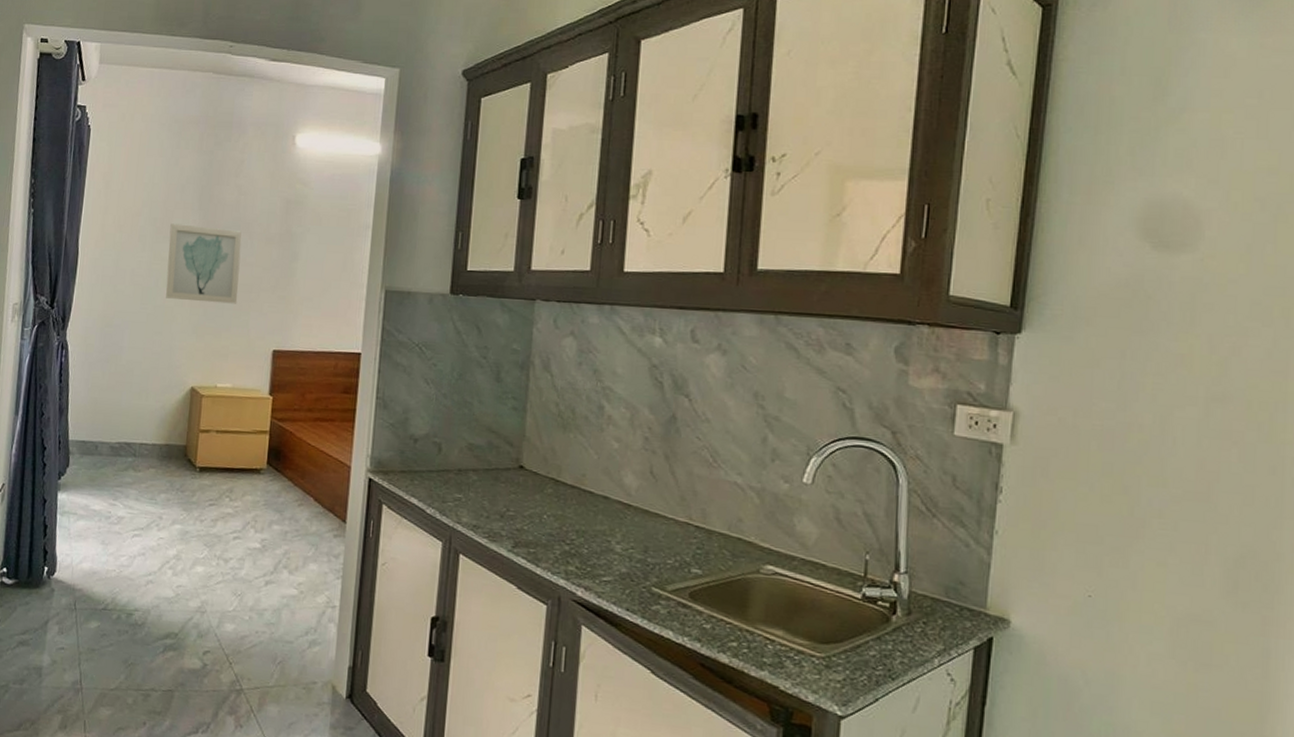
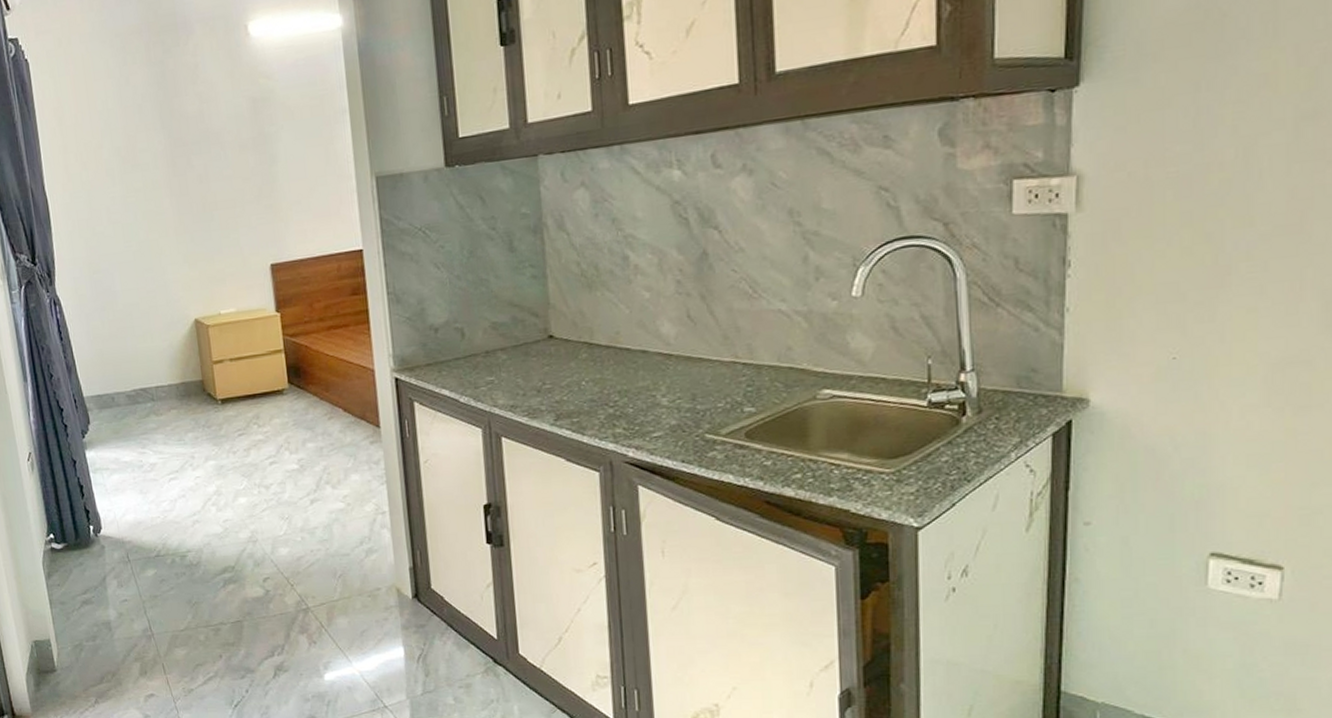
wall art: present [166,223,242,304] -> none [136,143,223,231]

